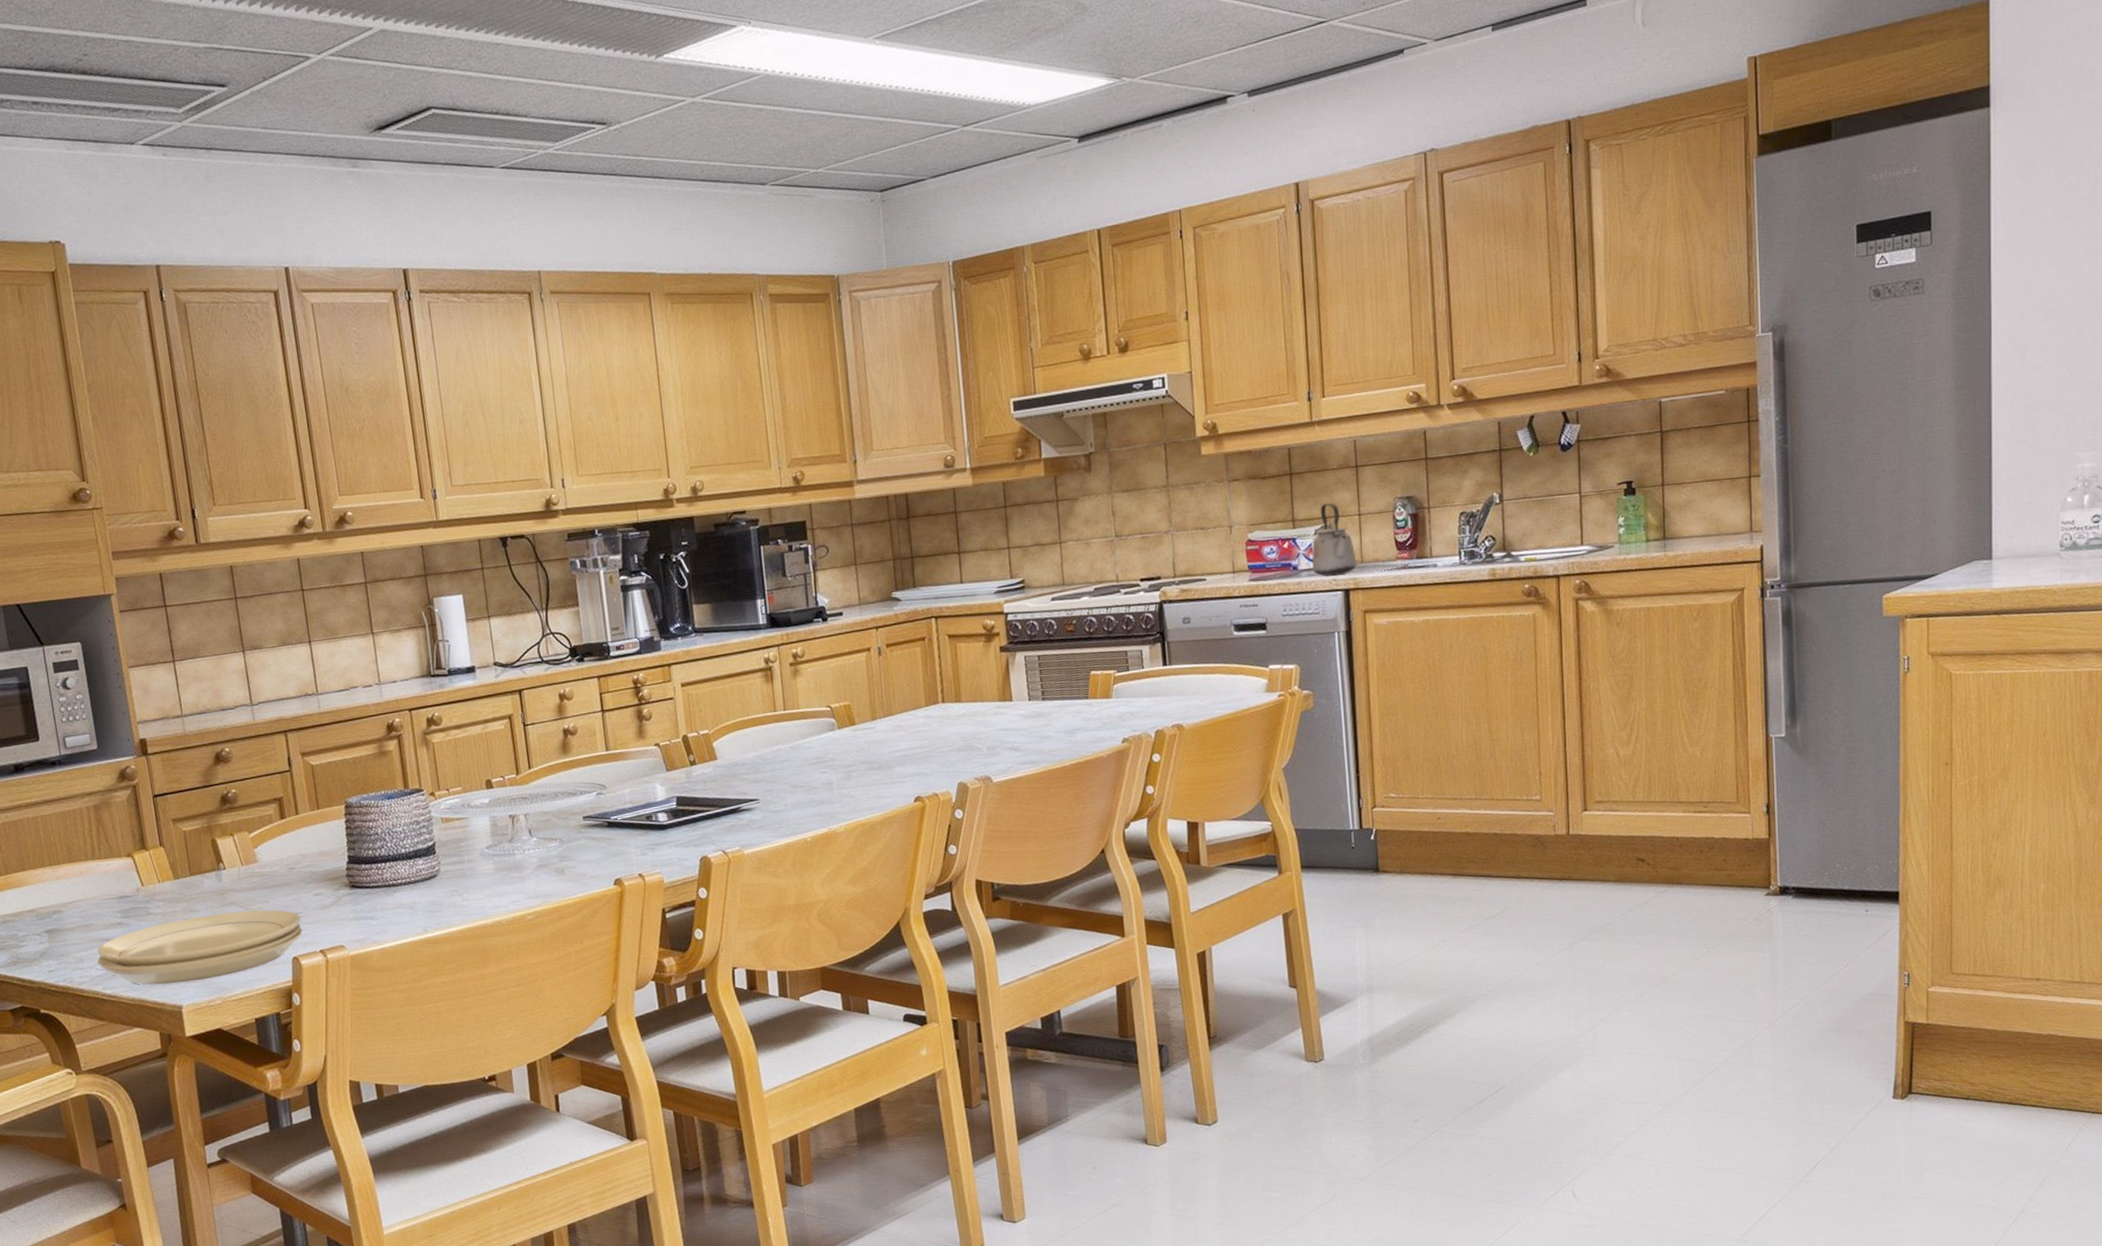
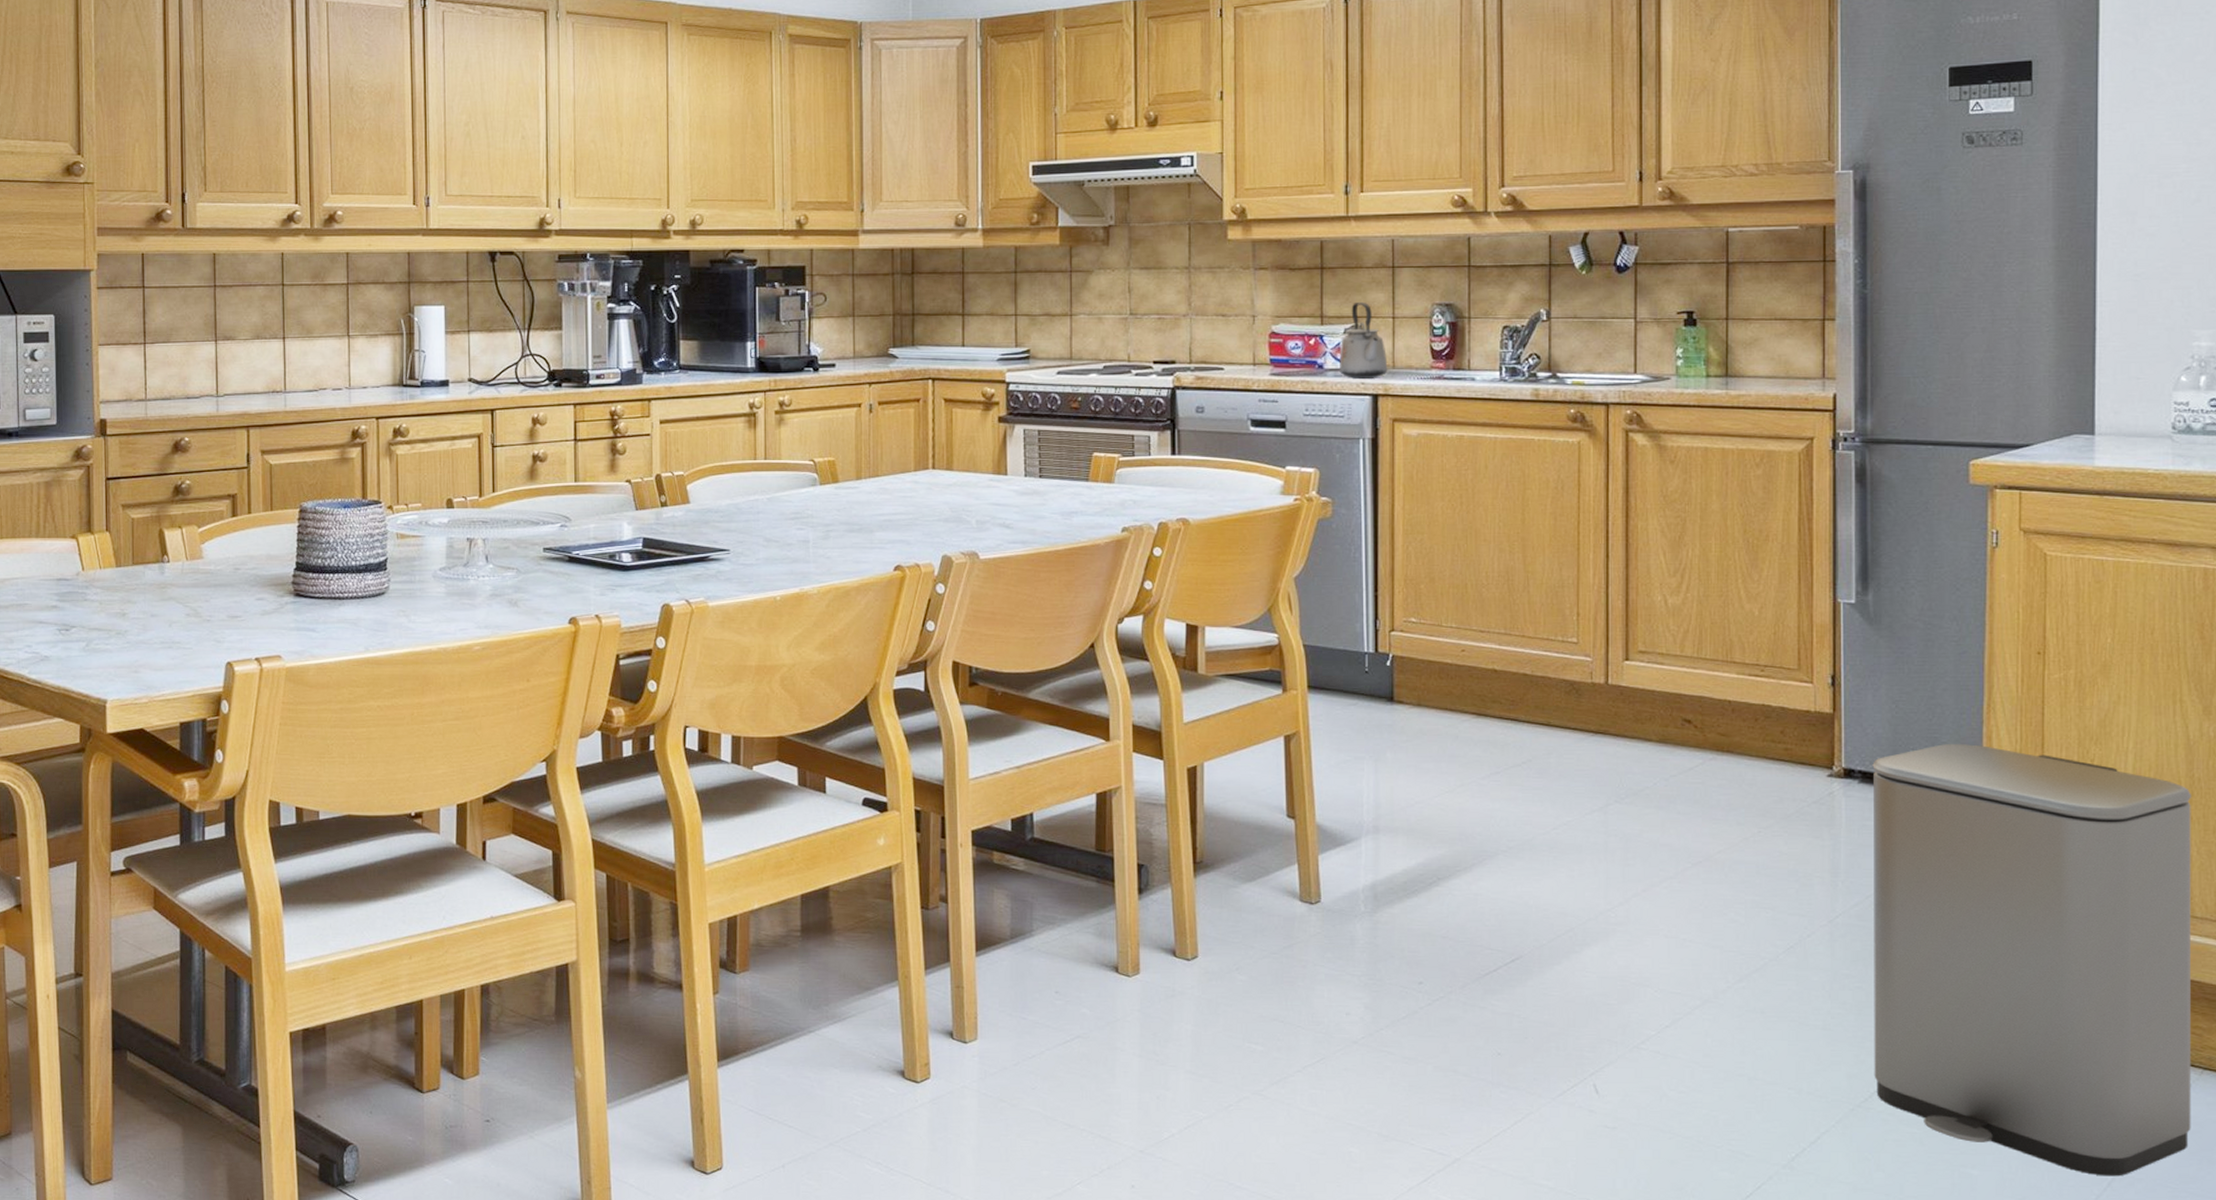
plate: present [97,909,303,985] -> none [27,608,240,676]
pedal bin: none [1804,852,2082,1215] -> present [1872,744,2192,1177]

